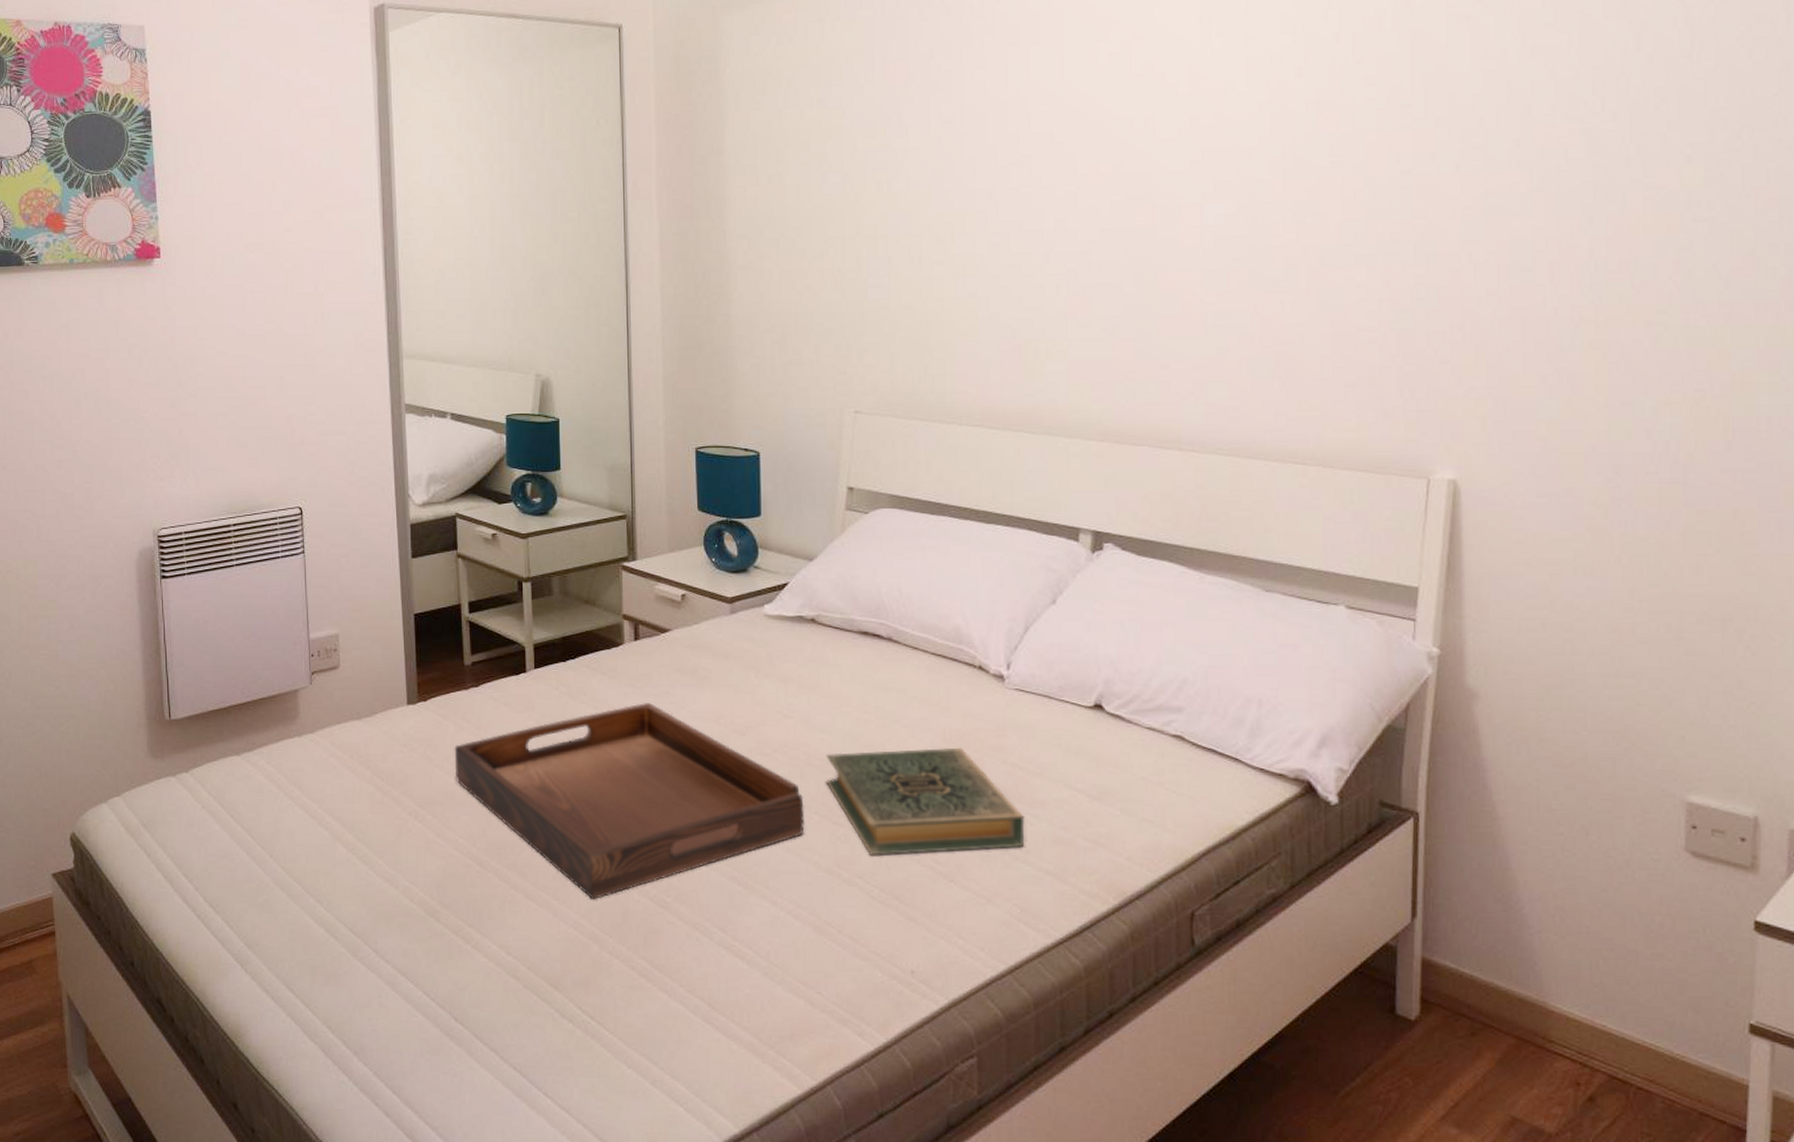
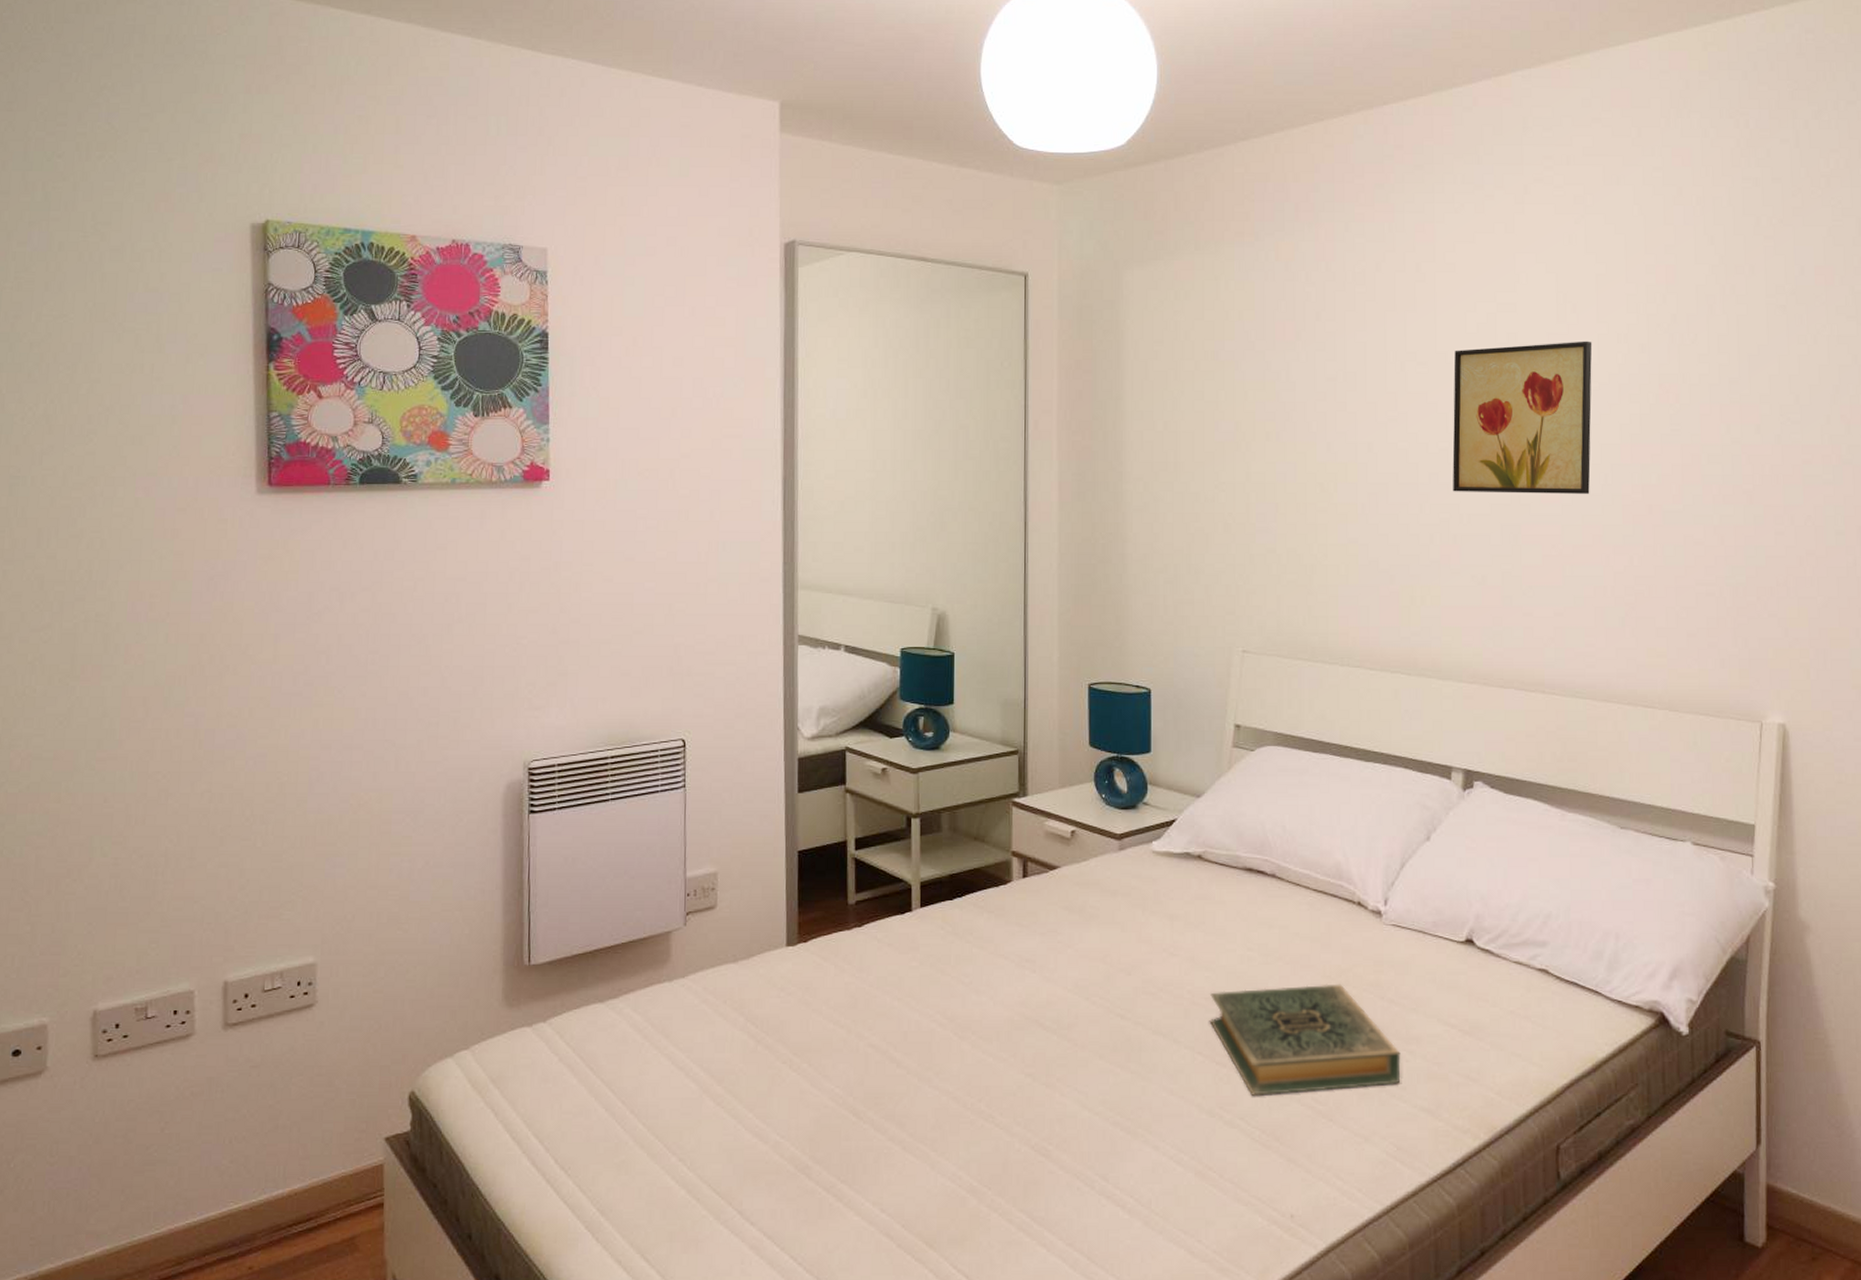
serving tray: present [454,703,805,899] -> none [833,942,1188,1149]
wall art: none [1081,67,1241,239] -> present [1452,341,1593,494]

